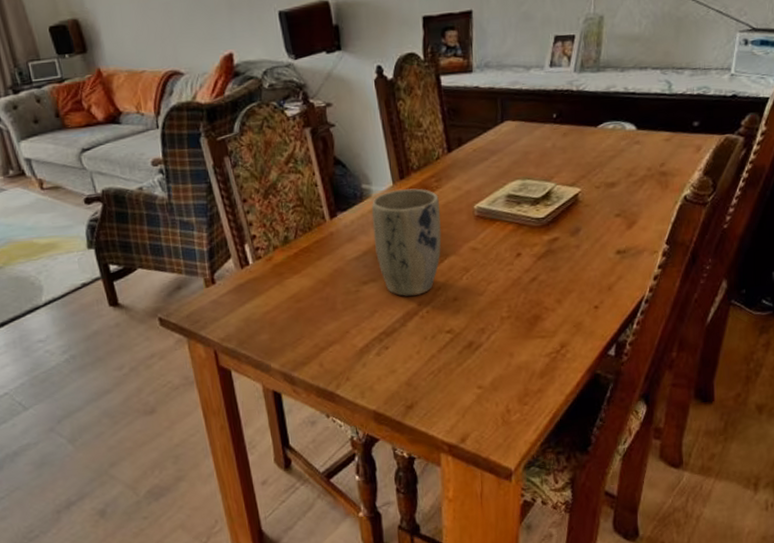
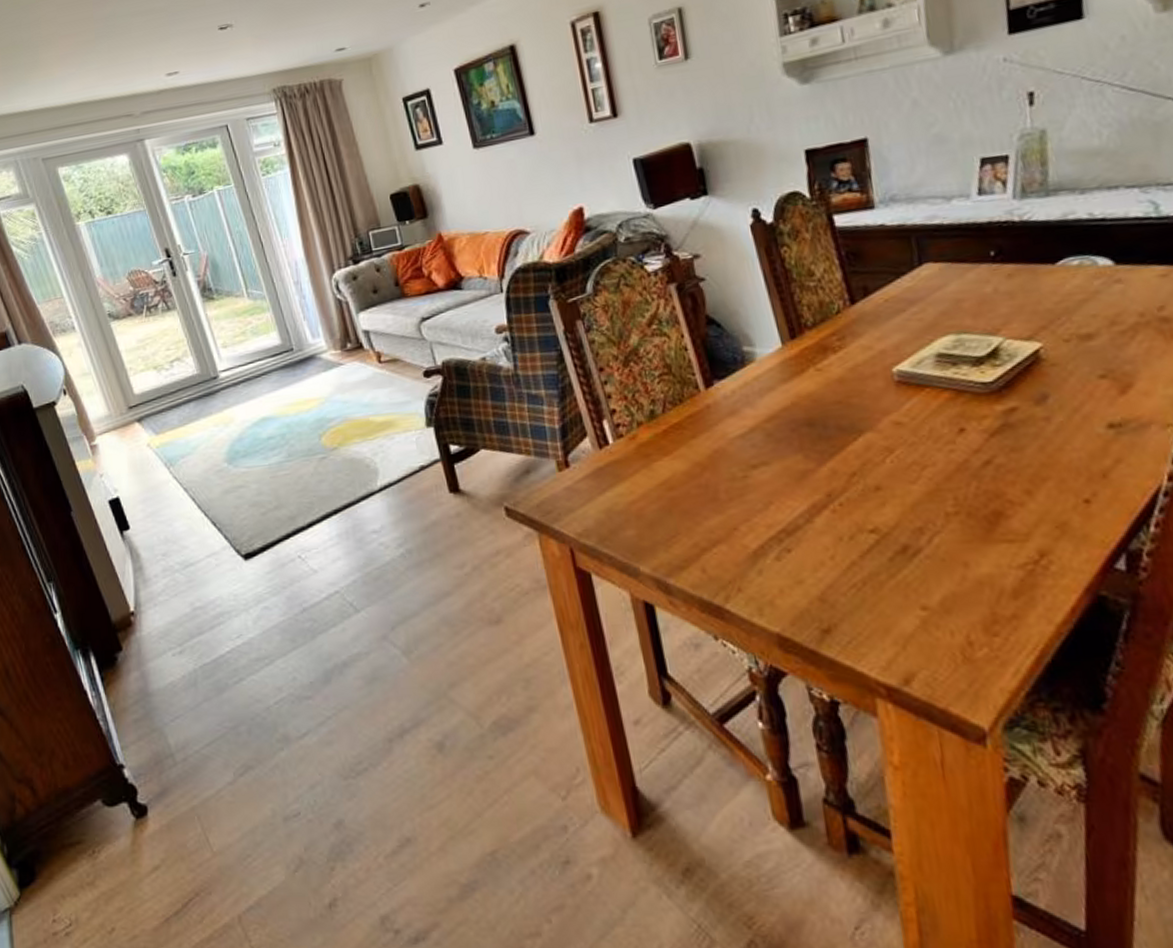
plant pot: present [371,188,442,297] -> none [757,349,853,484]

